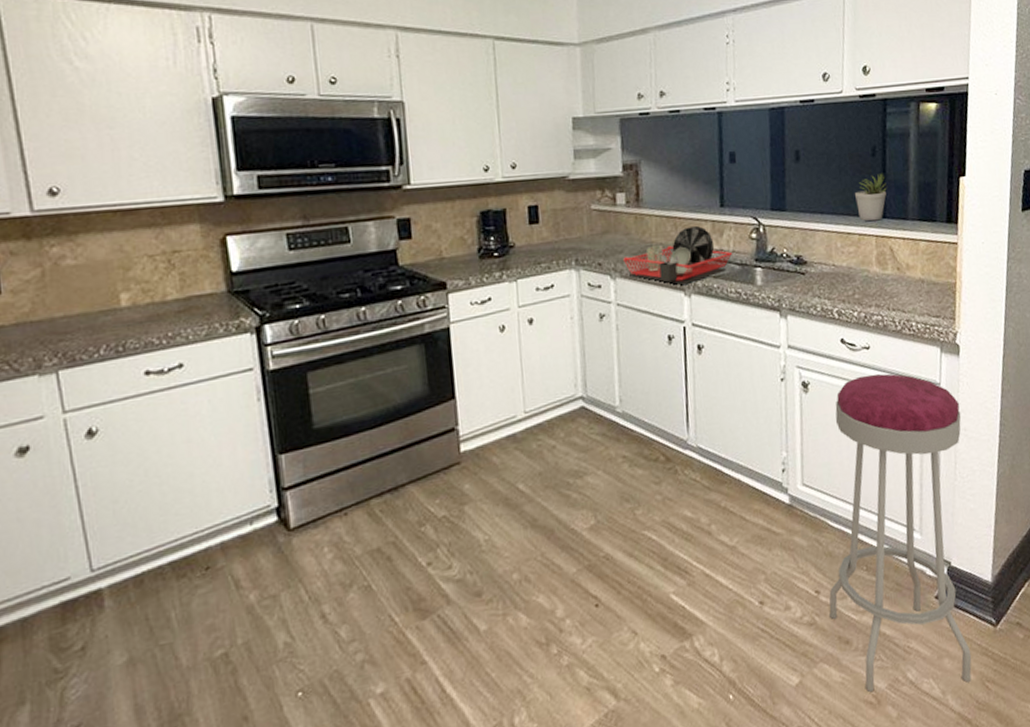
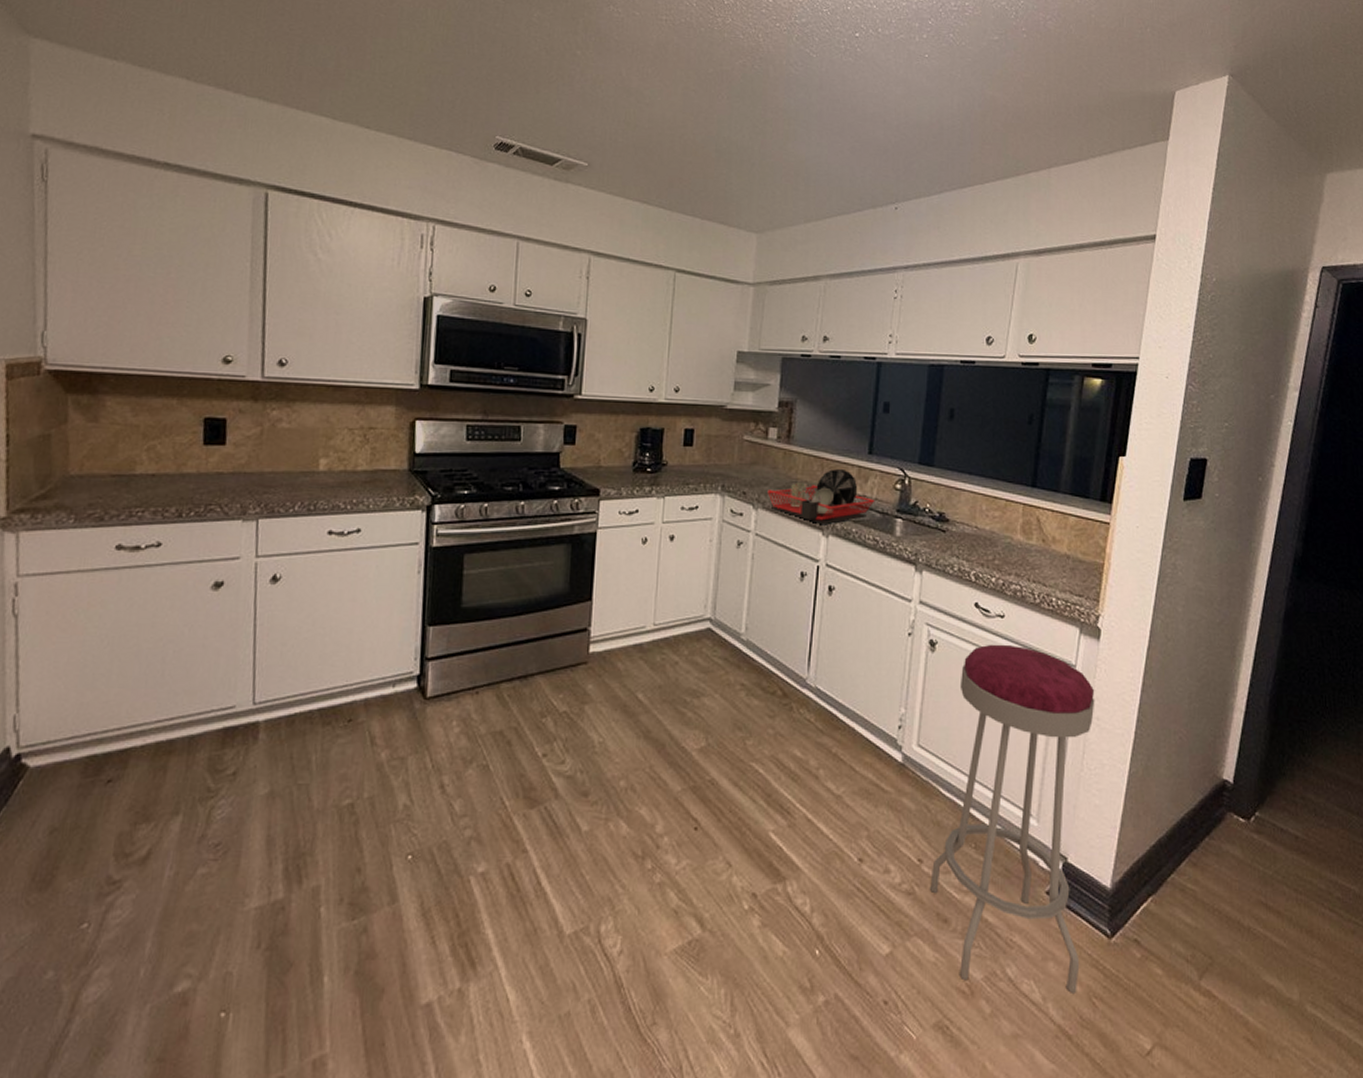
potted plant: present [855,173,887,222] -> none [1007,442,1040,489]

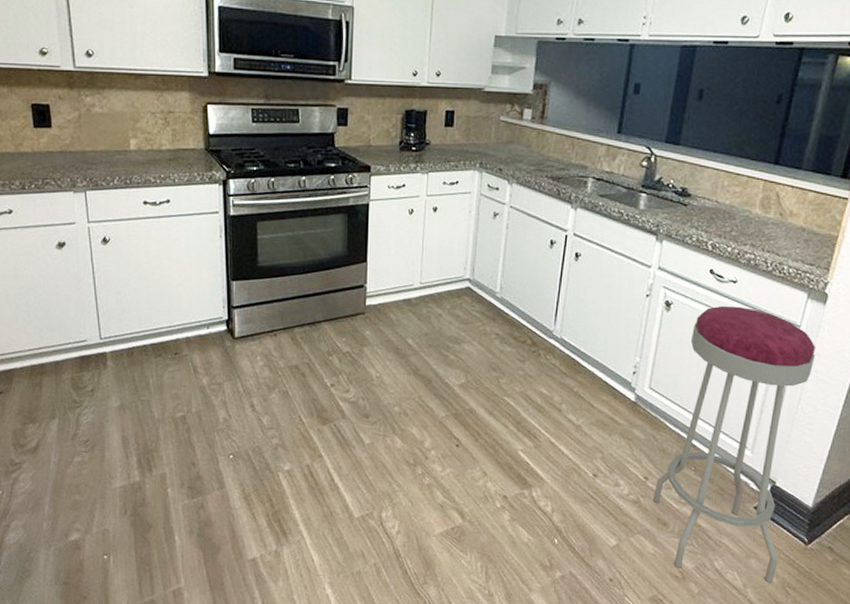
dish rack: present [767,469,875,525] -> none [521,148,622,199]

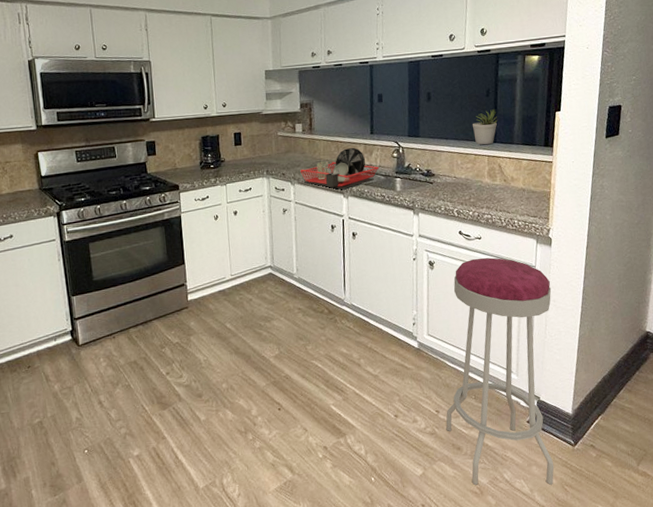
dish rack: none [521,148,622,199] -> present [300,148,379,190]
potted plant: none [751,121,786,166] -> present [473,109,498,146]

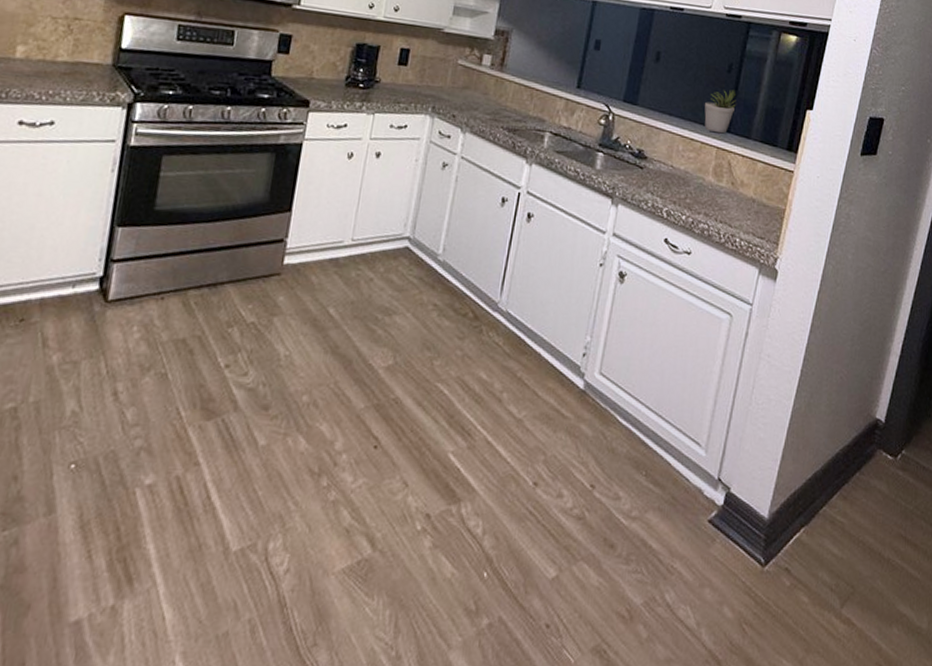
dish rack: present [300,148,379,190] -> none [476,100,580,154]
bar stool: present [446,257,554,486] -> none [600,279,768,619]

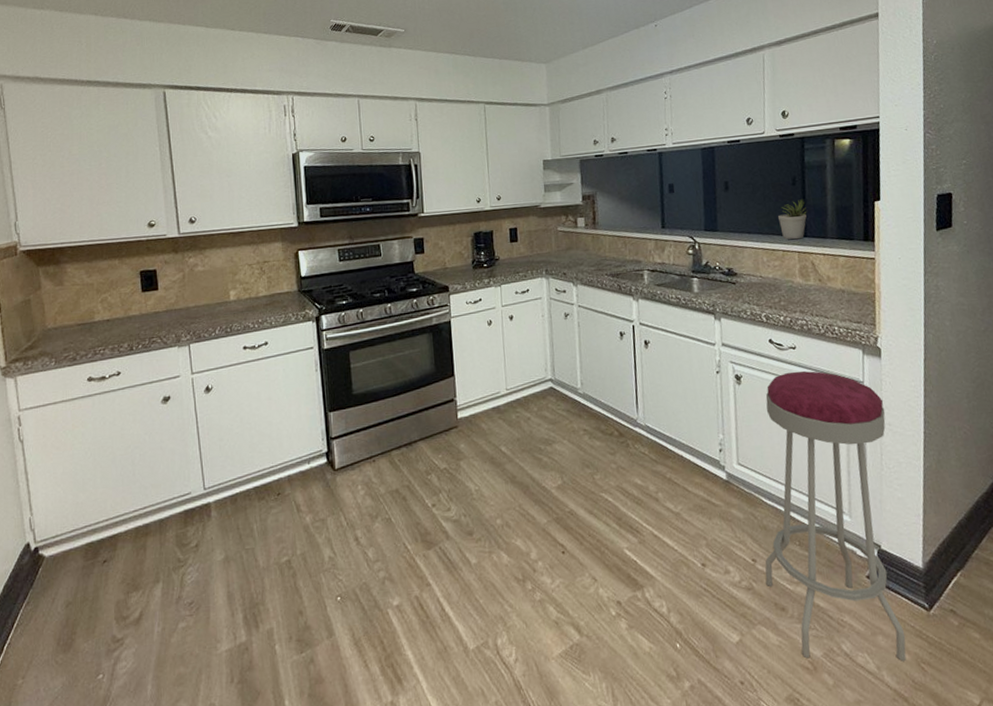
bar stool: none [600,279,768,619] -> present [765,370,907,661]

